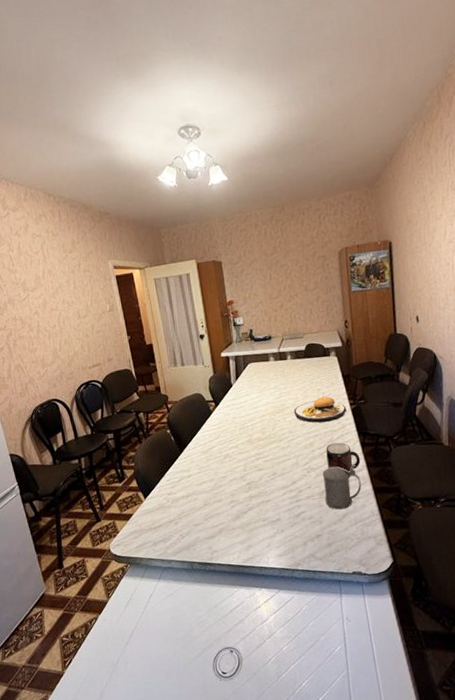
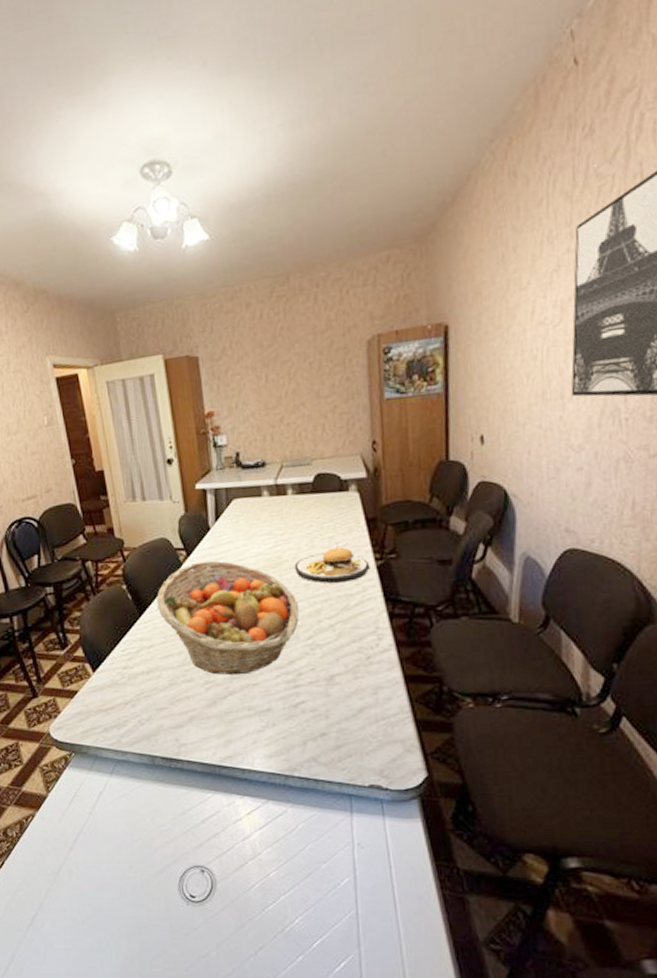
fruit basket: none [193,409,298,495] -> present [156,560,299,676]
beer stein: present [322,464,362,510] -> none [331,641,387,702]
mug: present [326,442,361,478] -> none [338,611,387,660]

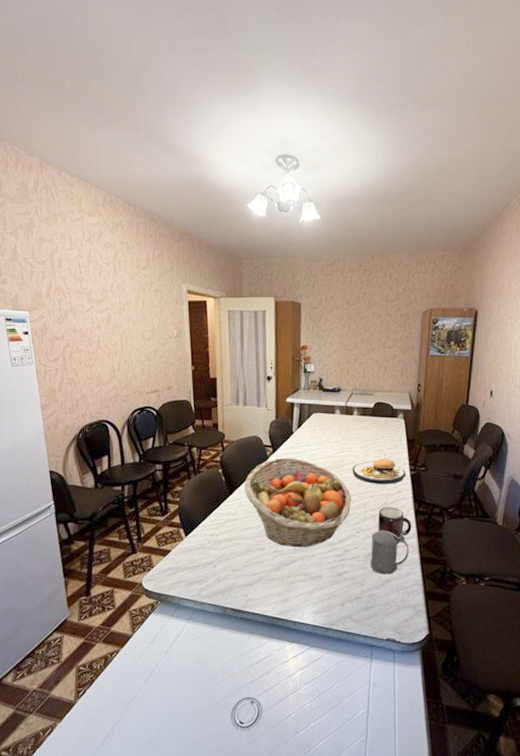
beer stein: none [331,641,387,702] -> present [370,530,409,575]
mug: none [338,611,387,660] -> present [378,506,412,544]

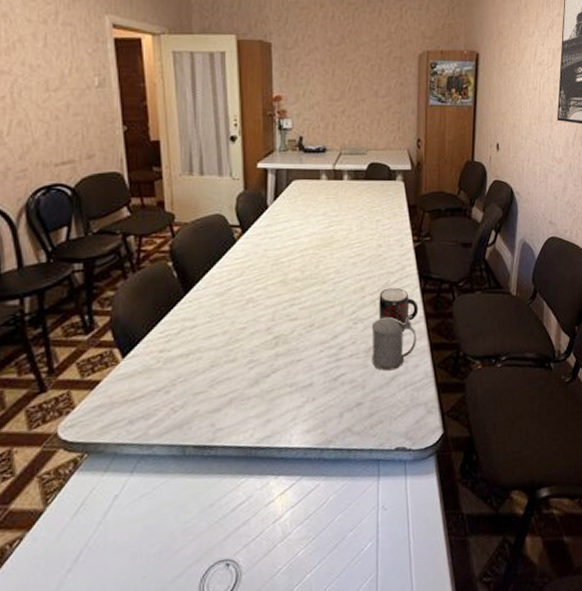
fruit basket: present [244,457,351,548] -> none [204,238,345,353]
plate: present [352,455,406,484] -> none [345,226,409,262]

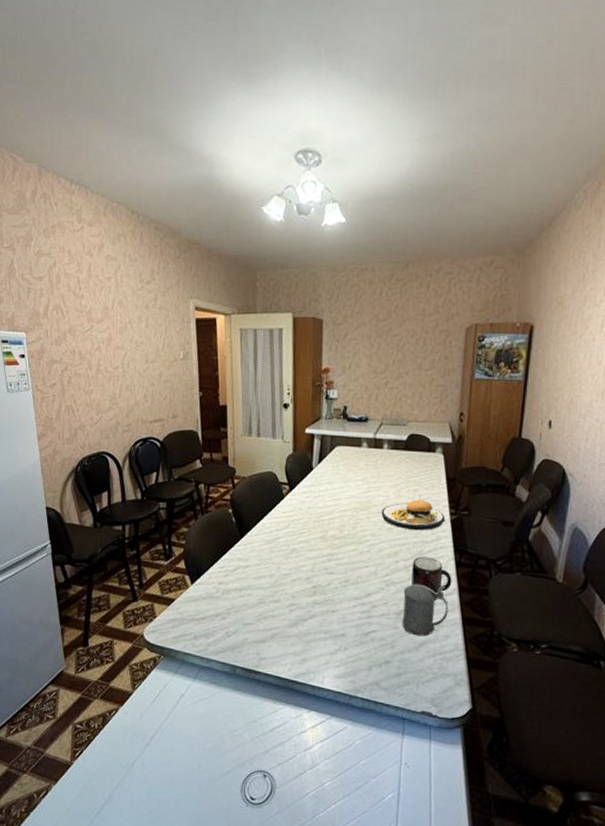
plate: none [345,226,409,262] -> present [381,495,445,530]

